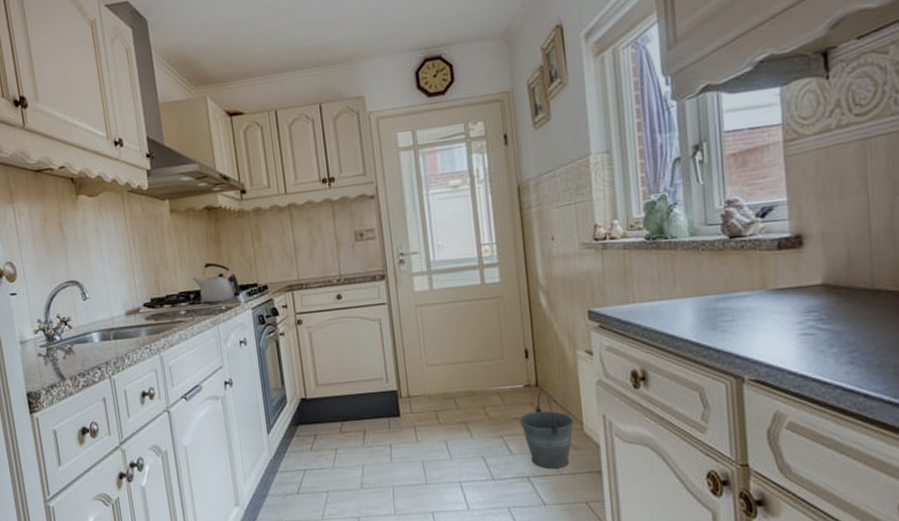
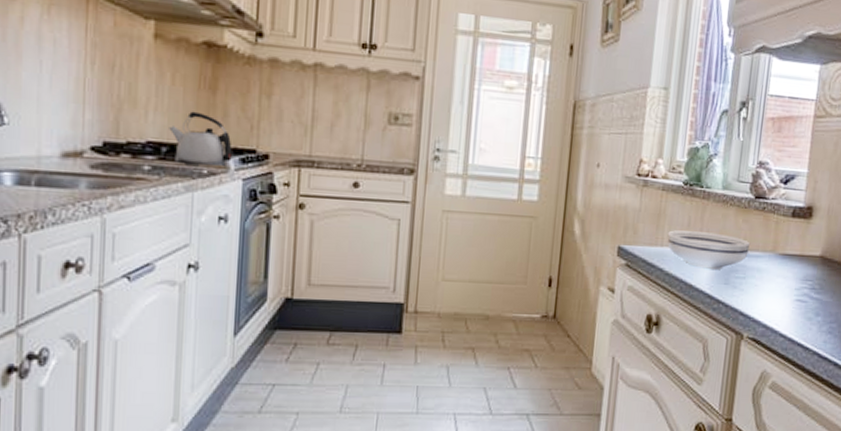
bucket: present [519,391,575,469] -> none [529,324,585,408]
bowl: none [638,280,733,318] -> present [667,230,750,269]

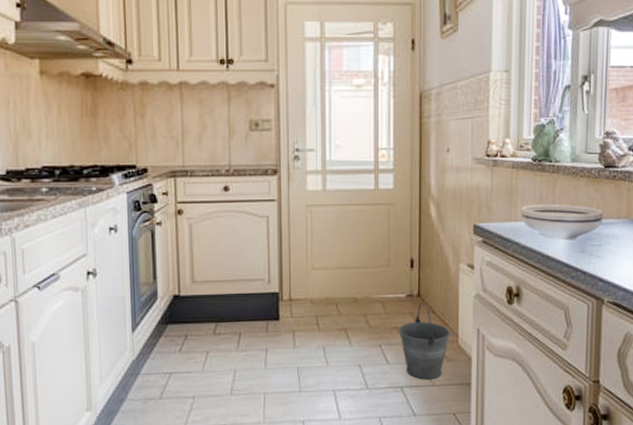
kettle: present [169,111,232,167] -> none [60,136,116,185]
bucket: none [529,324,585,408] -> present [398,302,451,380]

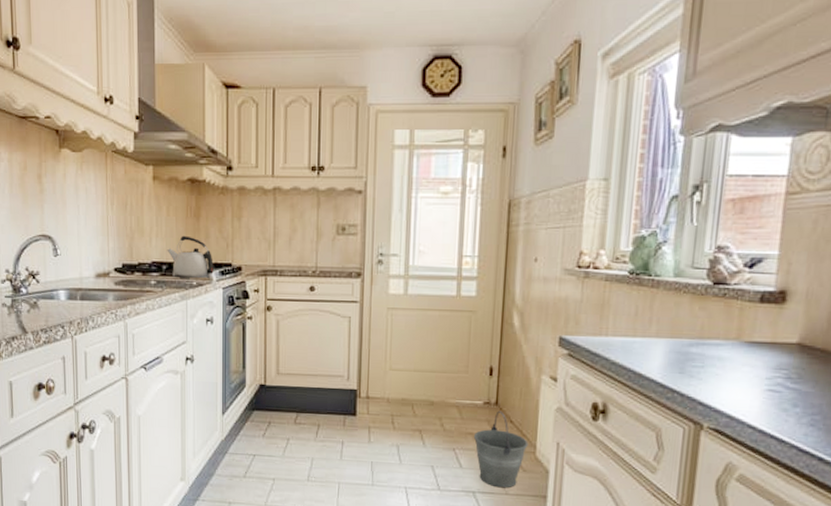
kettle: none [60,136,116,185] -> present [167,235,214,280]
bowl: present [521,204,603,239] -> none [612,320,708,358]

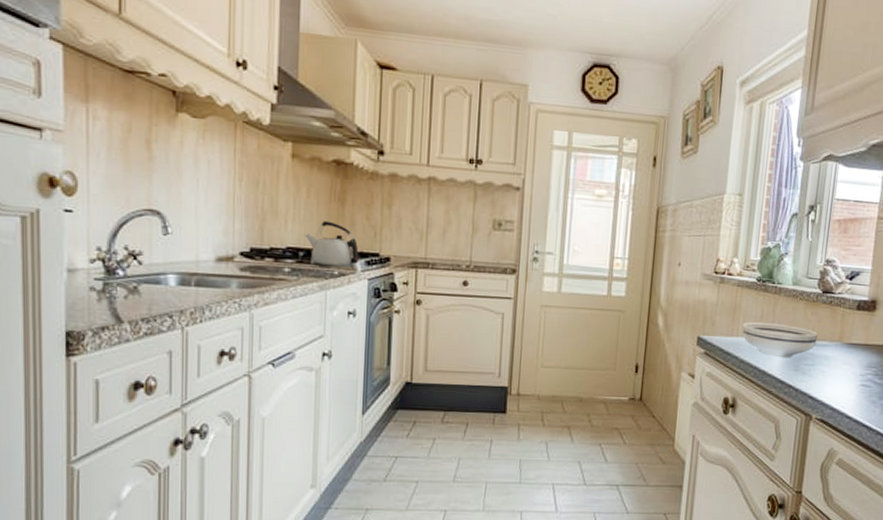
bucket: present [473,410,528,488] -> none [618,406,668,480]
bowl: none [612,320,708,358] -> present [742,322,818,357]

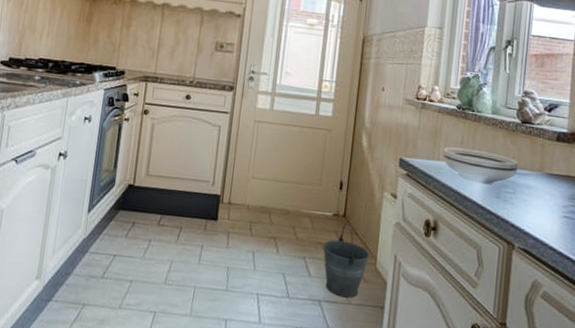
kettle: present [305,220,359,269] -> none [55,37,99,80]
bucket: none [618,406,668,480] -> present [322,222,370,298]

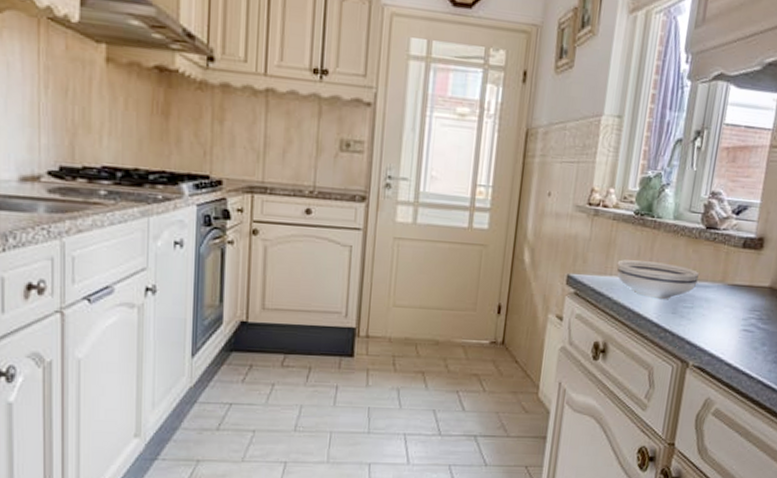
bucket: present [322,222,370,298] -> none [478,350,532,431]

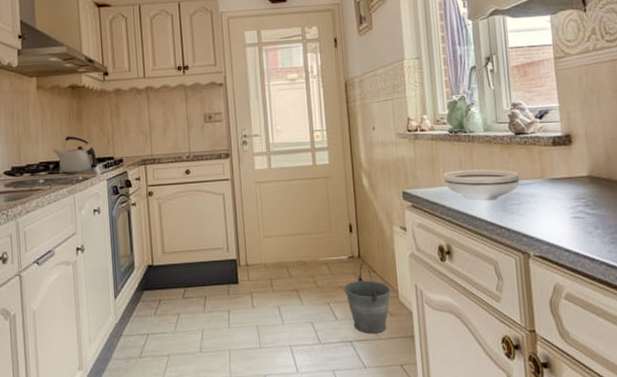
kettle: none [123,136,186,193] -> present [53,136,98,176]
bucket: none [478,350,532,431] -> present [343,262,392,334]

